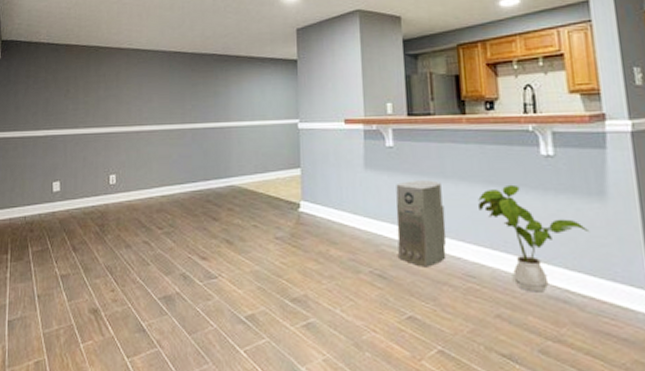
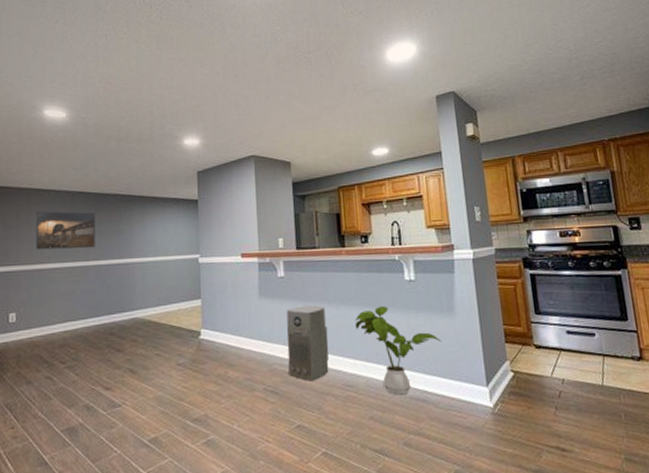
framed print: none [134,71,192,111] -> present [35,210,95,250]

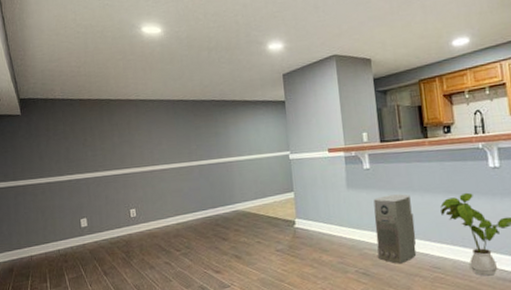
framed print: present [35,210,95,250] -> none [144,118,197,154]

